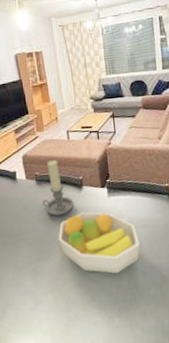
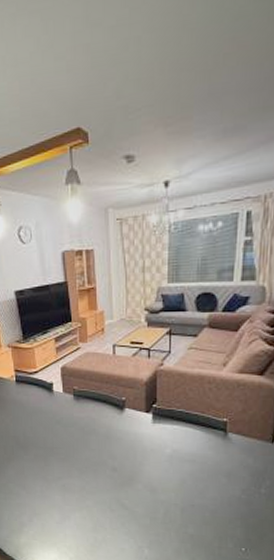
candle holder: present [43,160,74,216] -> none [79,376,113,435]
fruit bowl: present [58,212,140,274] -> none [92,436,182,506]

